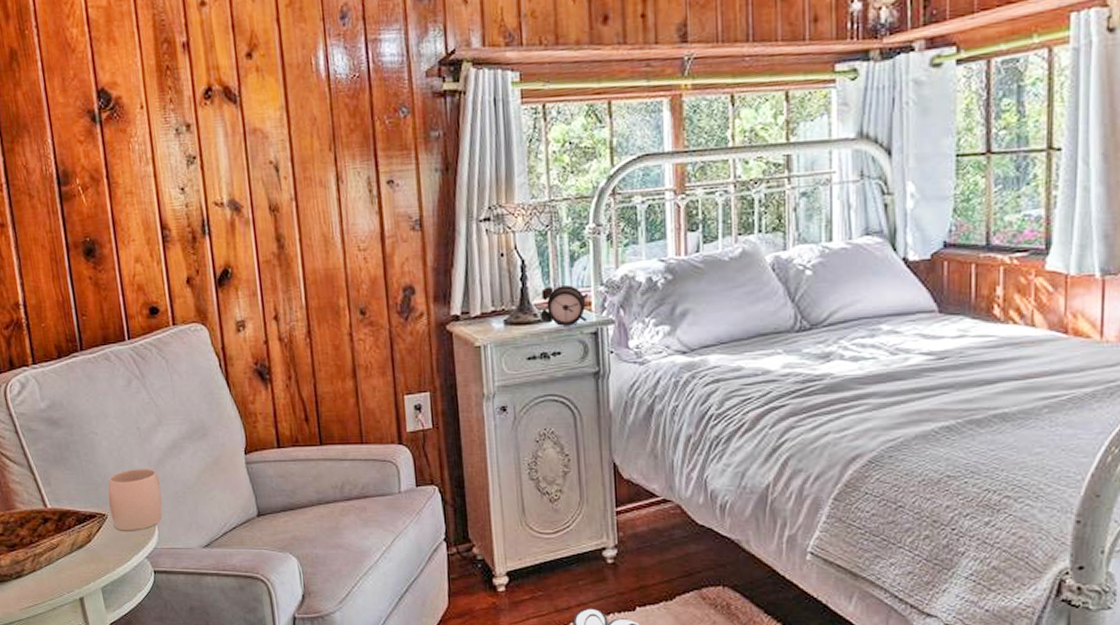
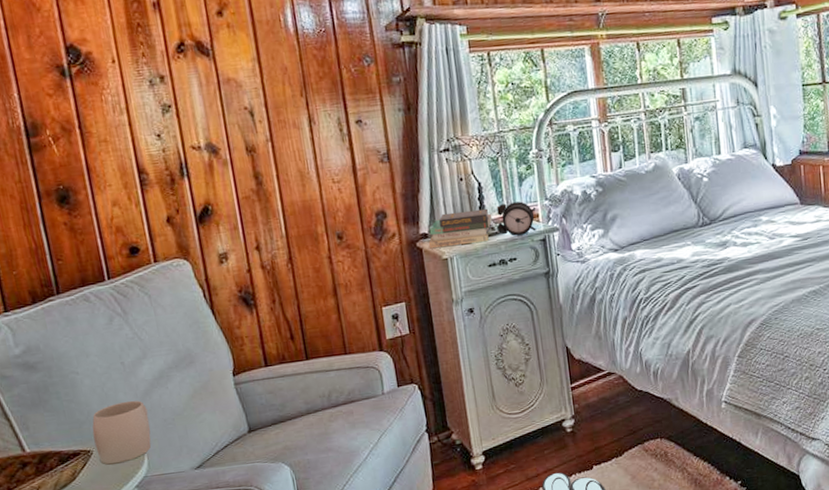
books: none [460,291,536,334] -> present [428,208,493,249]

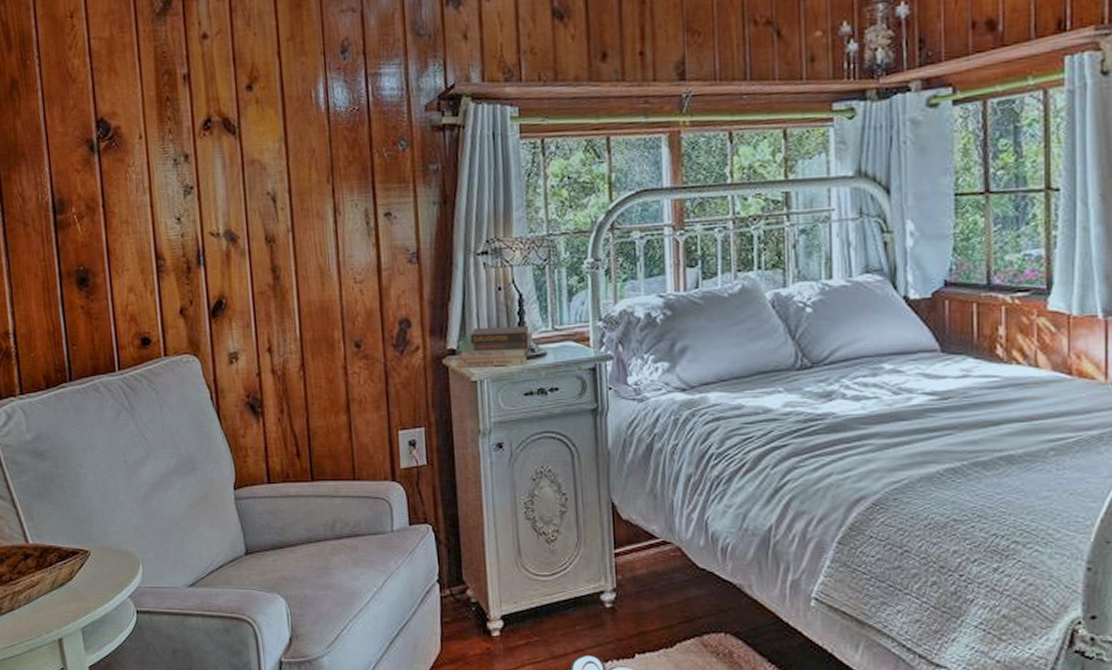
mug: present [92,400,152,466] -> none [91,503,148,570]
alarm clock: present [496,201,537,236] -> none [537,320,587,361]

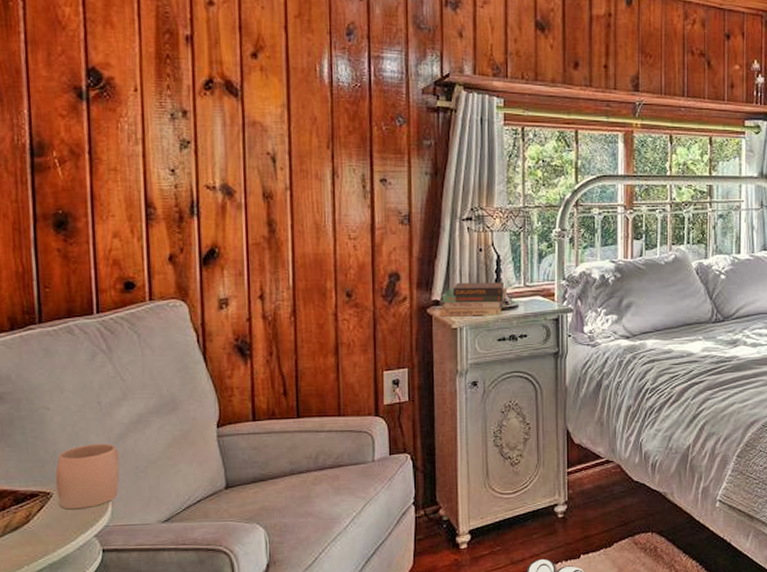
mug: none [91,503,148,570] -> present [55,443,120,511]

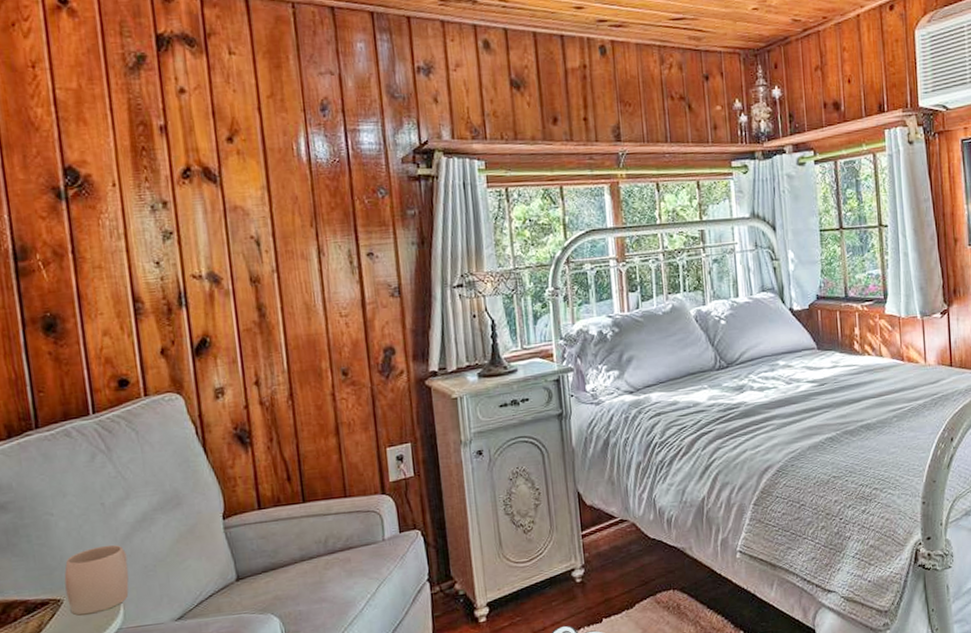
books: present [439,282,508,317] -> none [437,346,506,388]

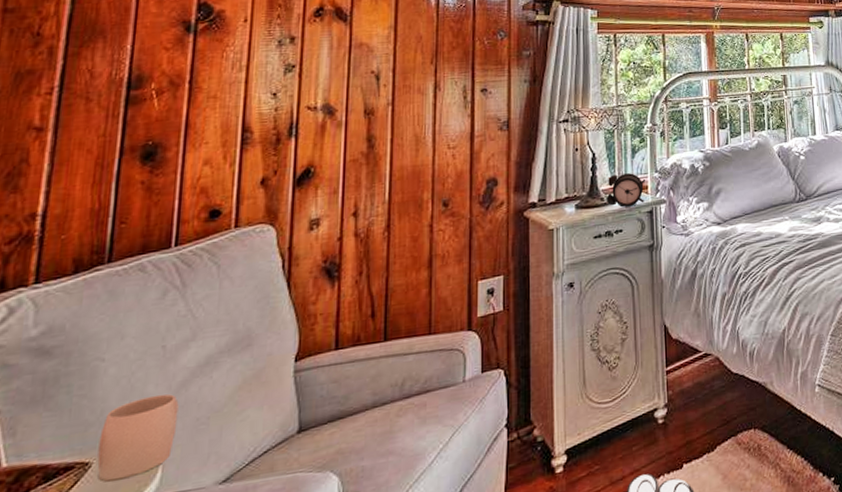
alarm clock: none [509,340,551,376] -> present [606,173,646,207]

